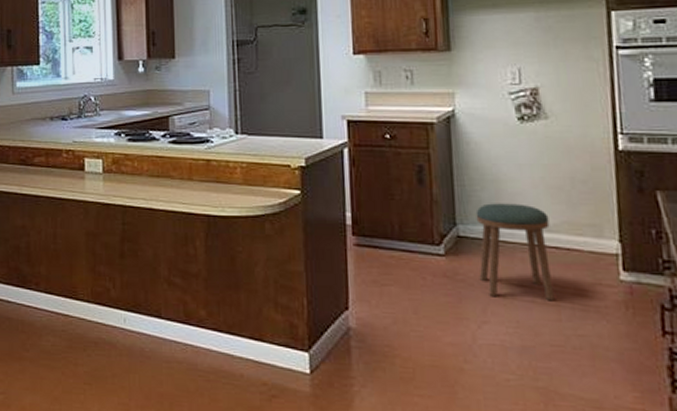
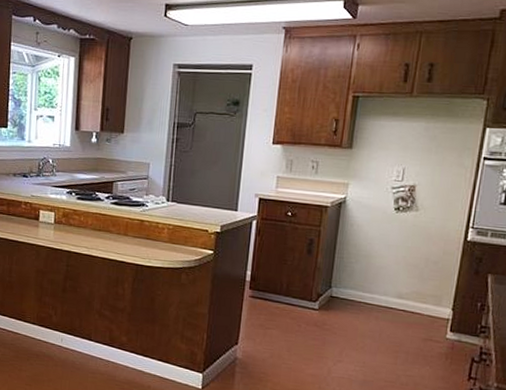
stool: present [475,203,555,301] -> none [341,273,403,350]

